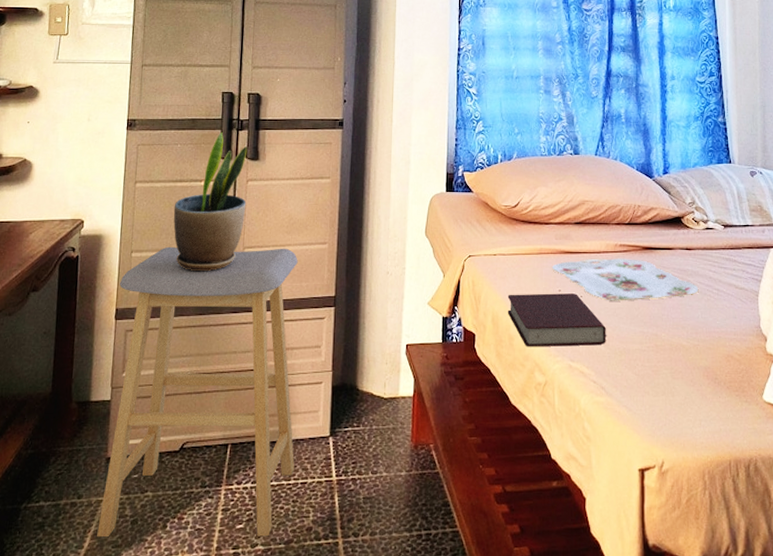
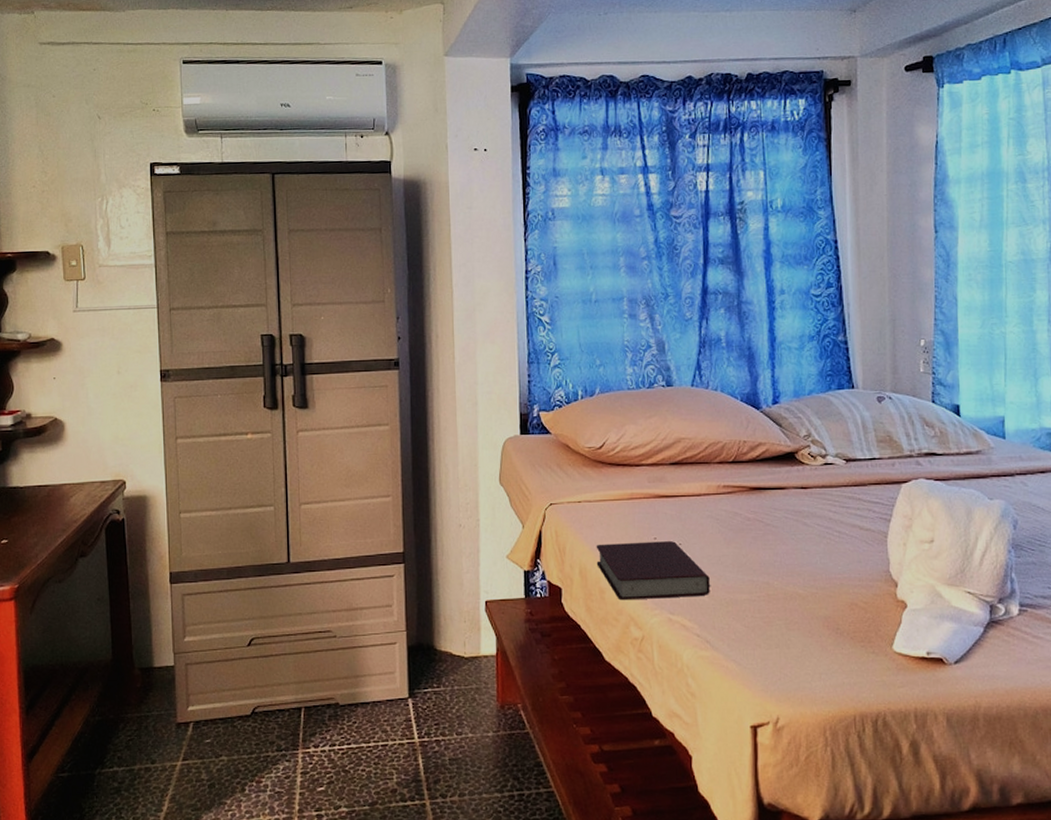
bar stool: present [97,246,298,538] -> none [171,502,374,801]
potted plant: present [173,132,247,272] -> none [220,380,299,531]
serving tray: present [552,258,699,301] -> none [645,501,817,548]

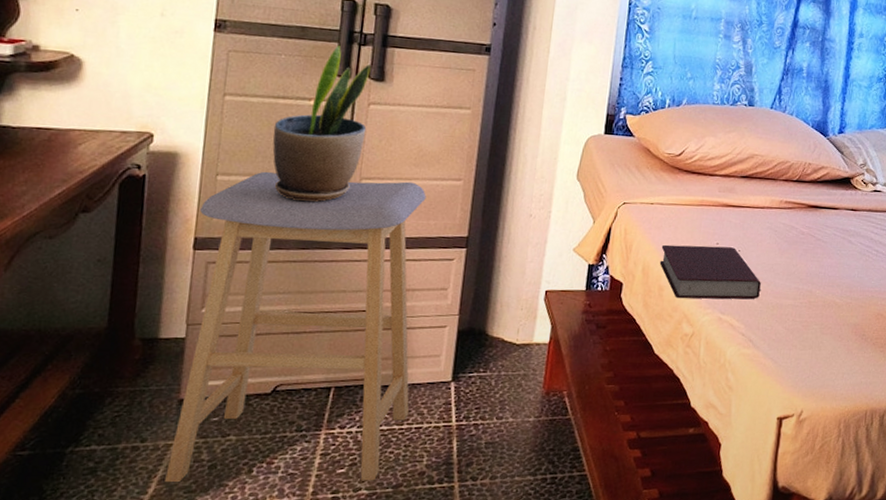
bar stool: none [171,502,374,801] -> present [165,171,426,483]
potted plant: none [220,380,299,531] -> present [272,46,371,202]

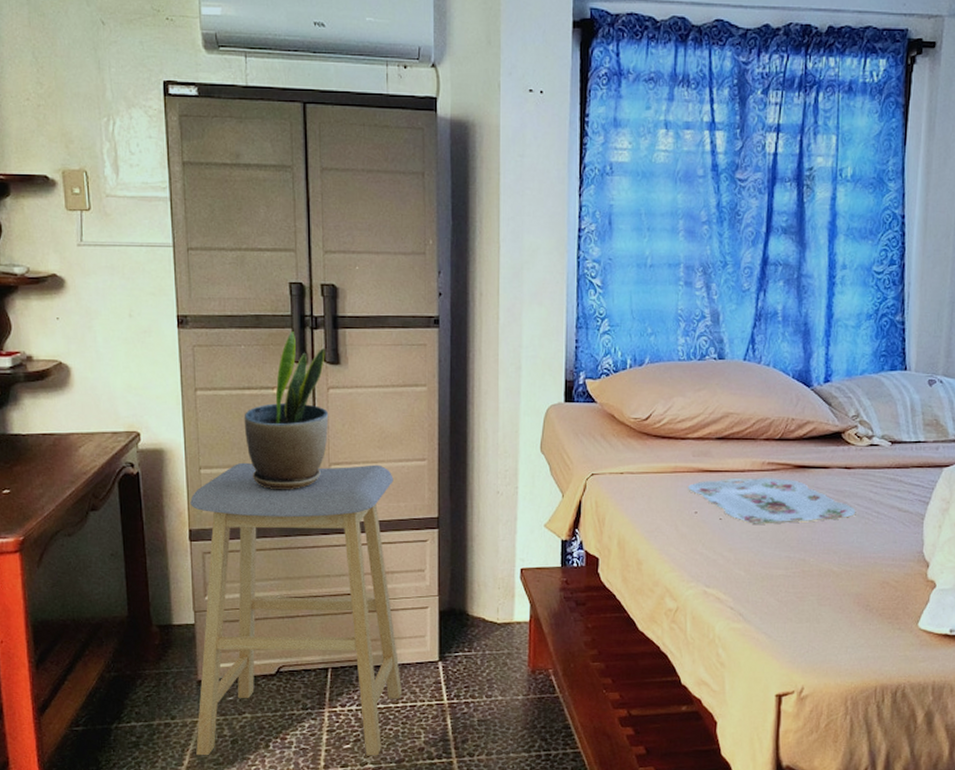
book: present [659,244,761,300] -> none [635,515,747,573]
serving tray: none [712,213,859,258] -> present [688,477,856,524]

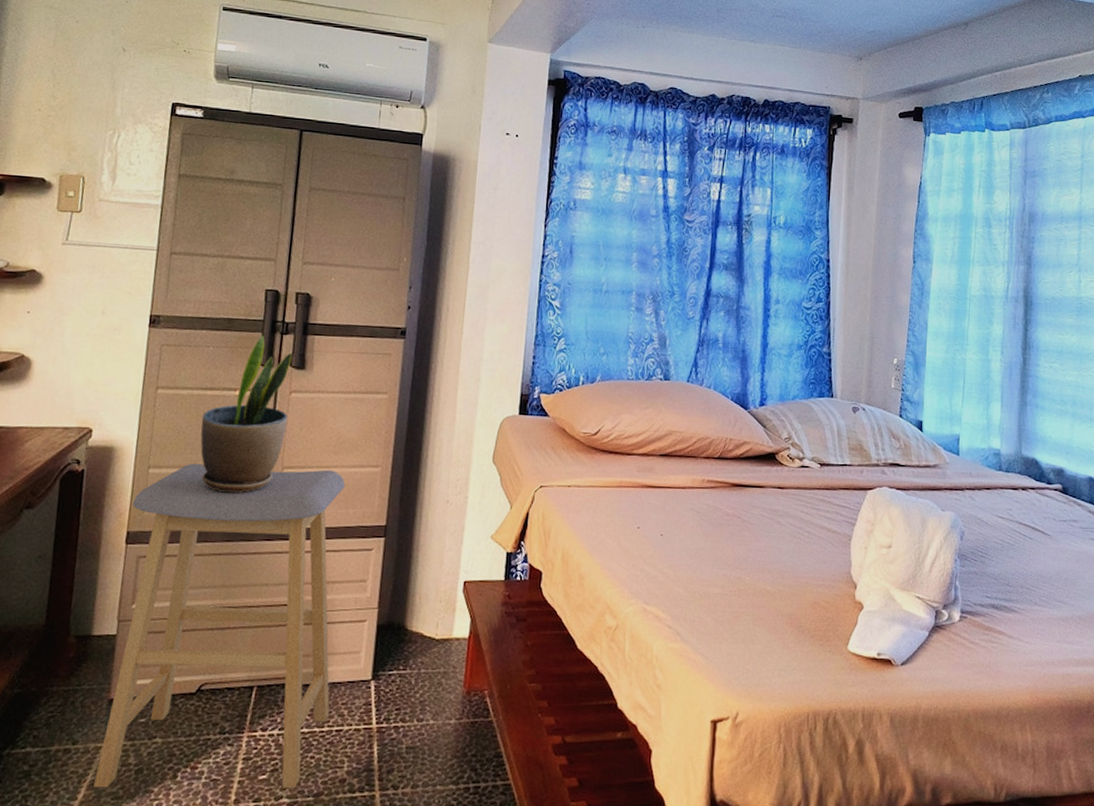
serving tray: present [688,477,856,524] -> none [631,494,789,542]

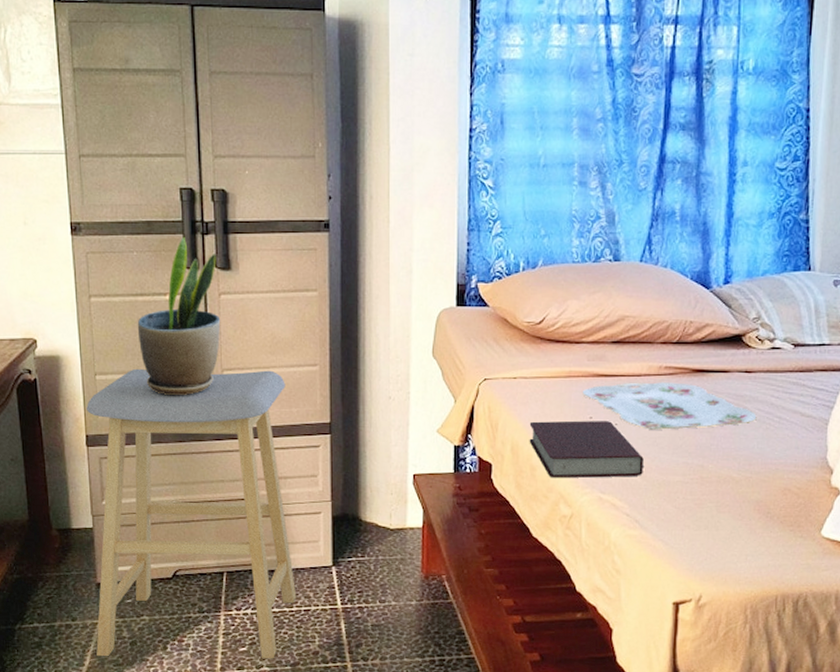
book: none [579,529,686,588] -> present [529,420,644,479]
serving tray: none [631,494,789,542] -> present [582,382,757,430]

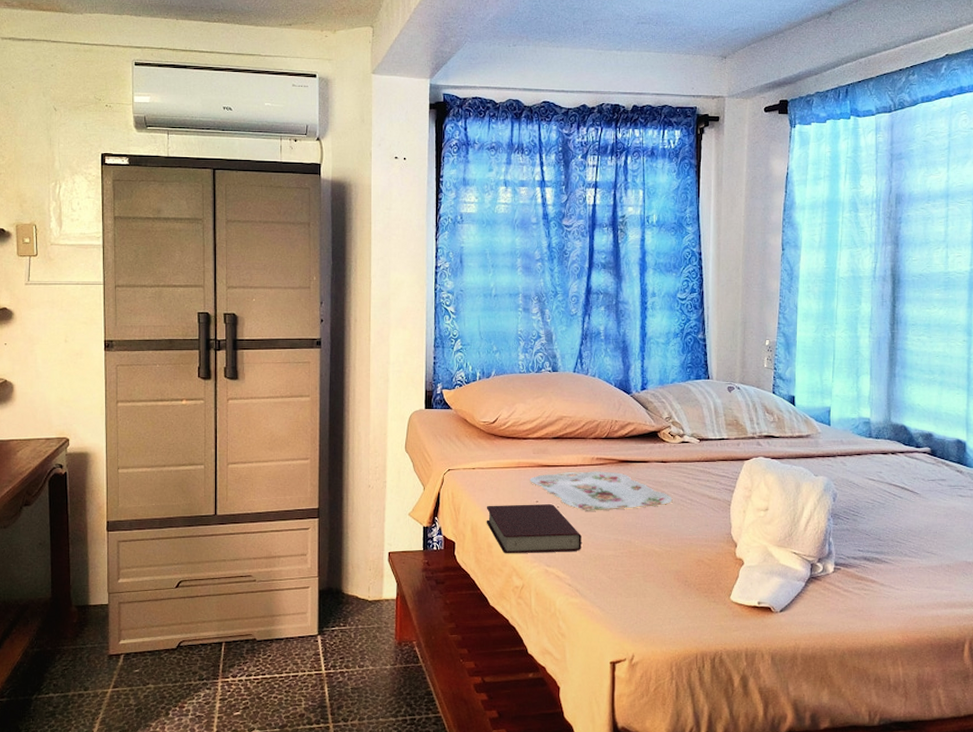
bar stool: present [86,368,297,659] -> none [105,463,286,724]
potted plant: present [137,237,221,396] -> none [156,353,228,486]

